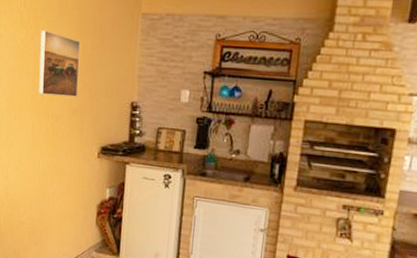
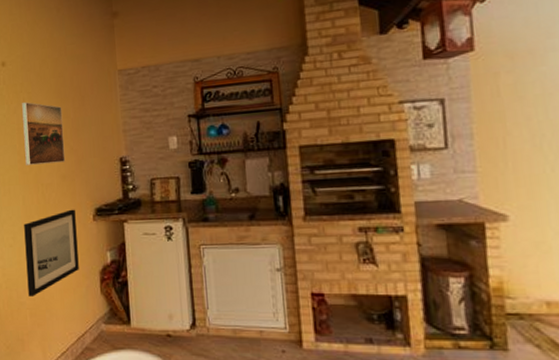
wall art: none [28,143,81,218] -> present [24,209,79,296]

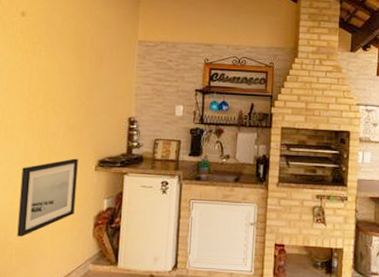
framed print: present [22,102,66,165] -> none [33,54,79,115]

